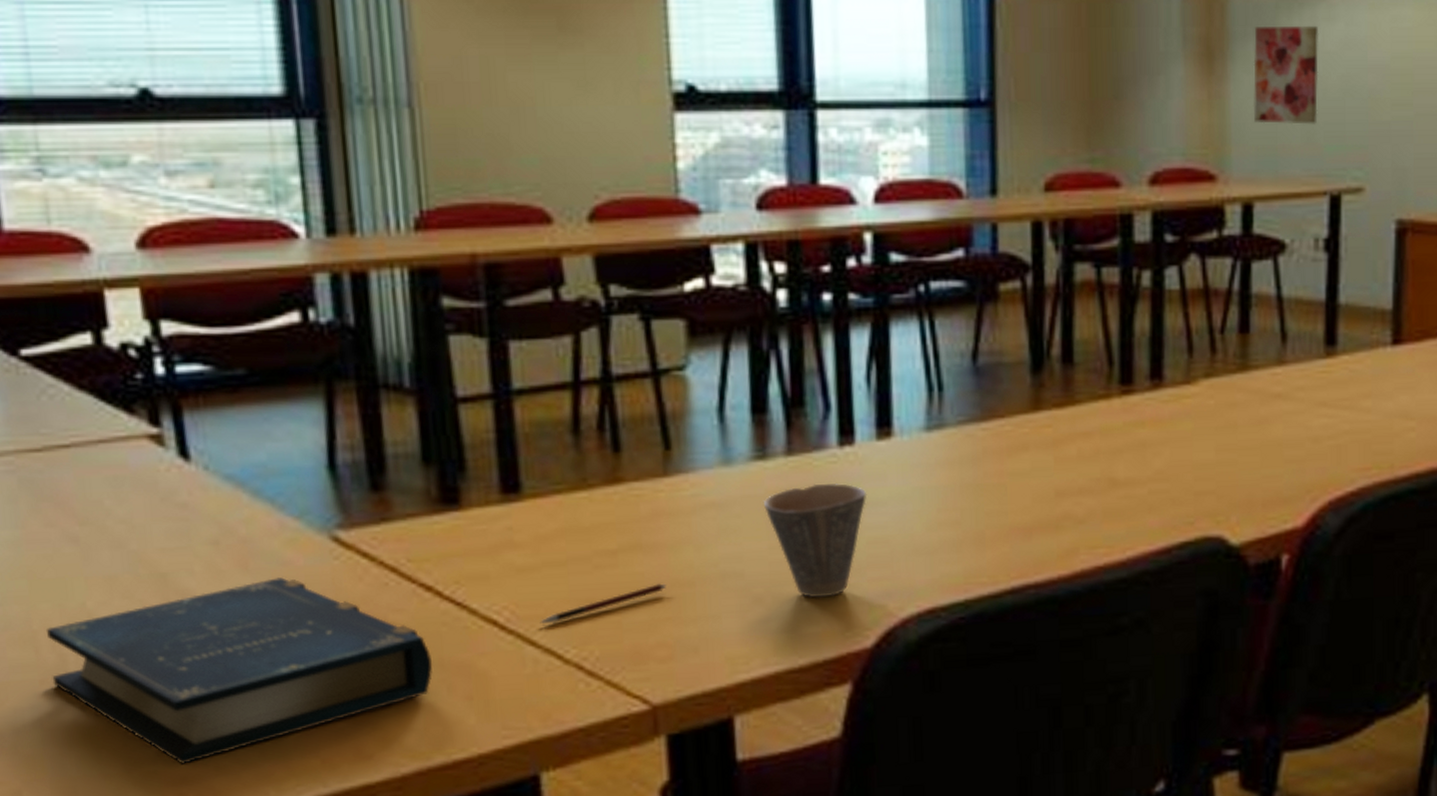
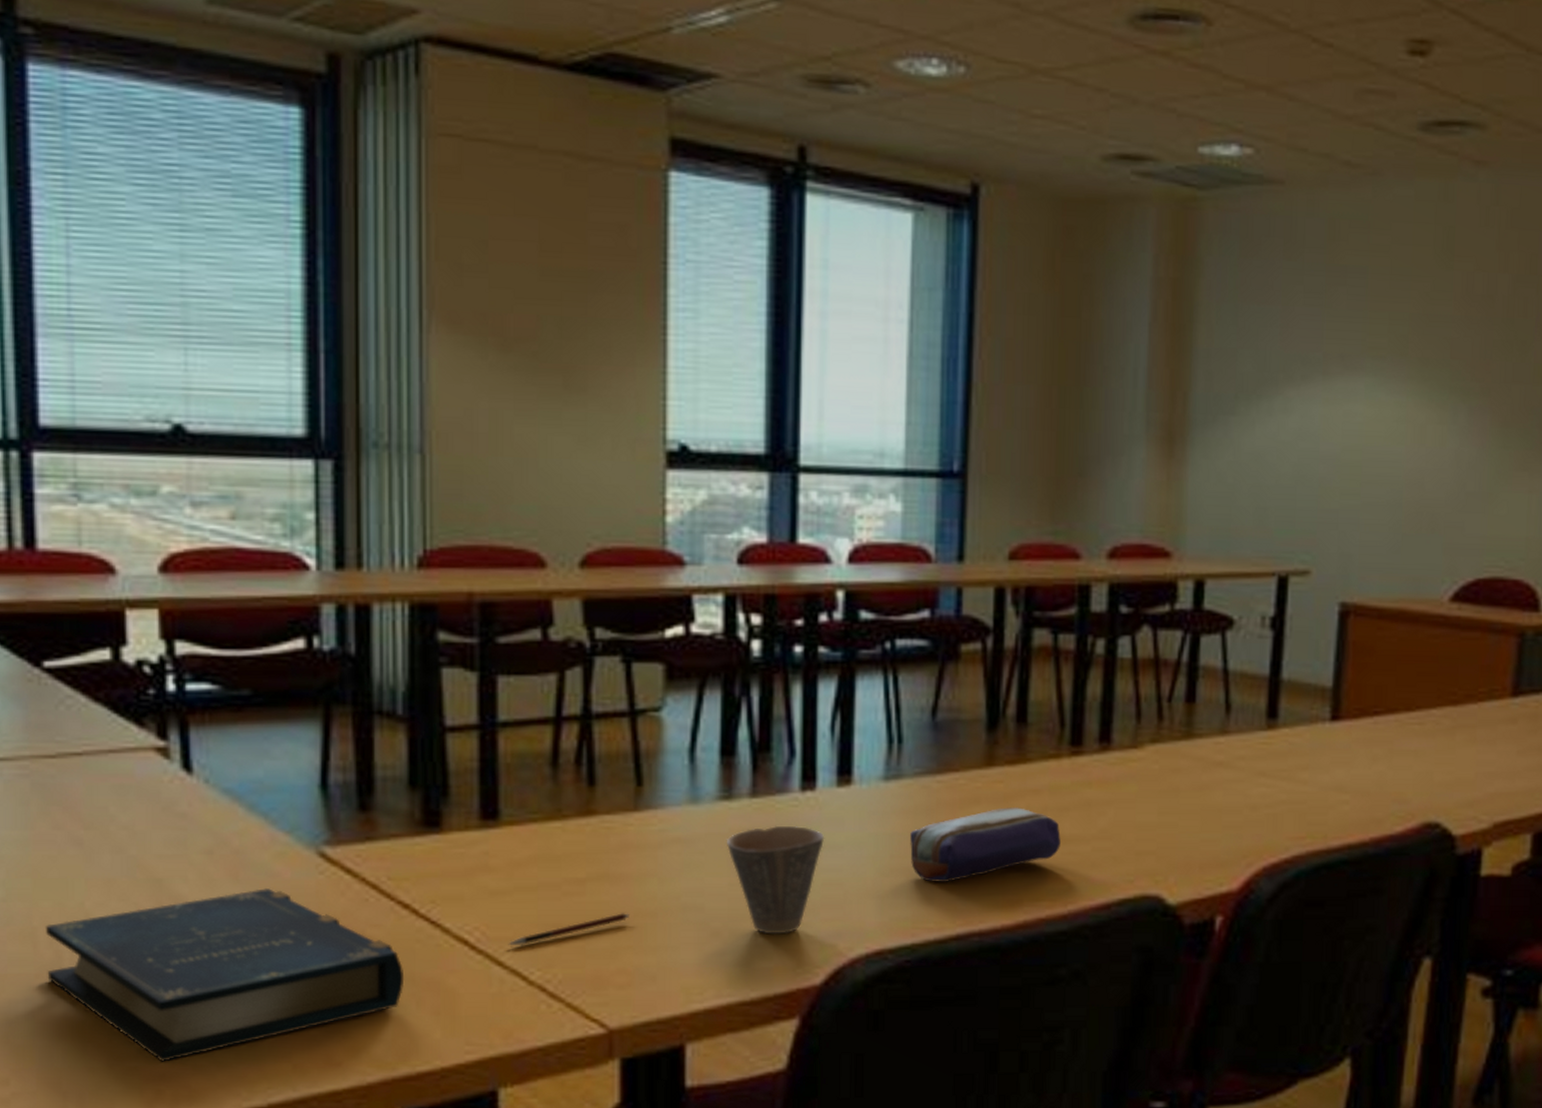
pencil case: none [957,452,1115,535] -> present [910,807,1061,882]
wall art: present [1253,25,1319,125] -> none [1209,415,1275,509]

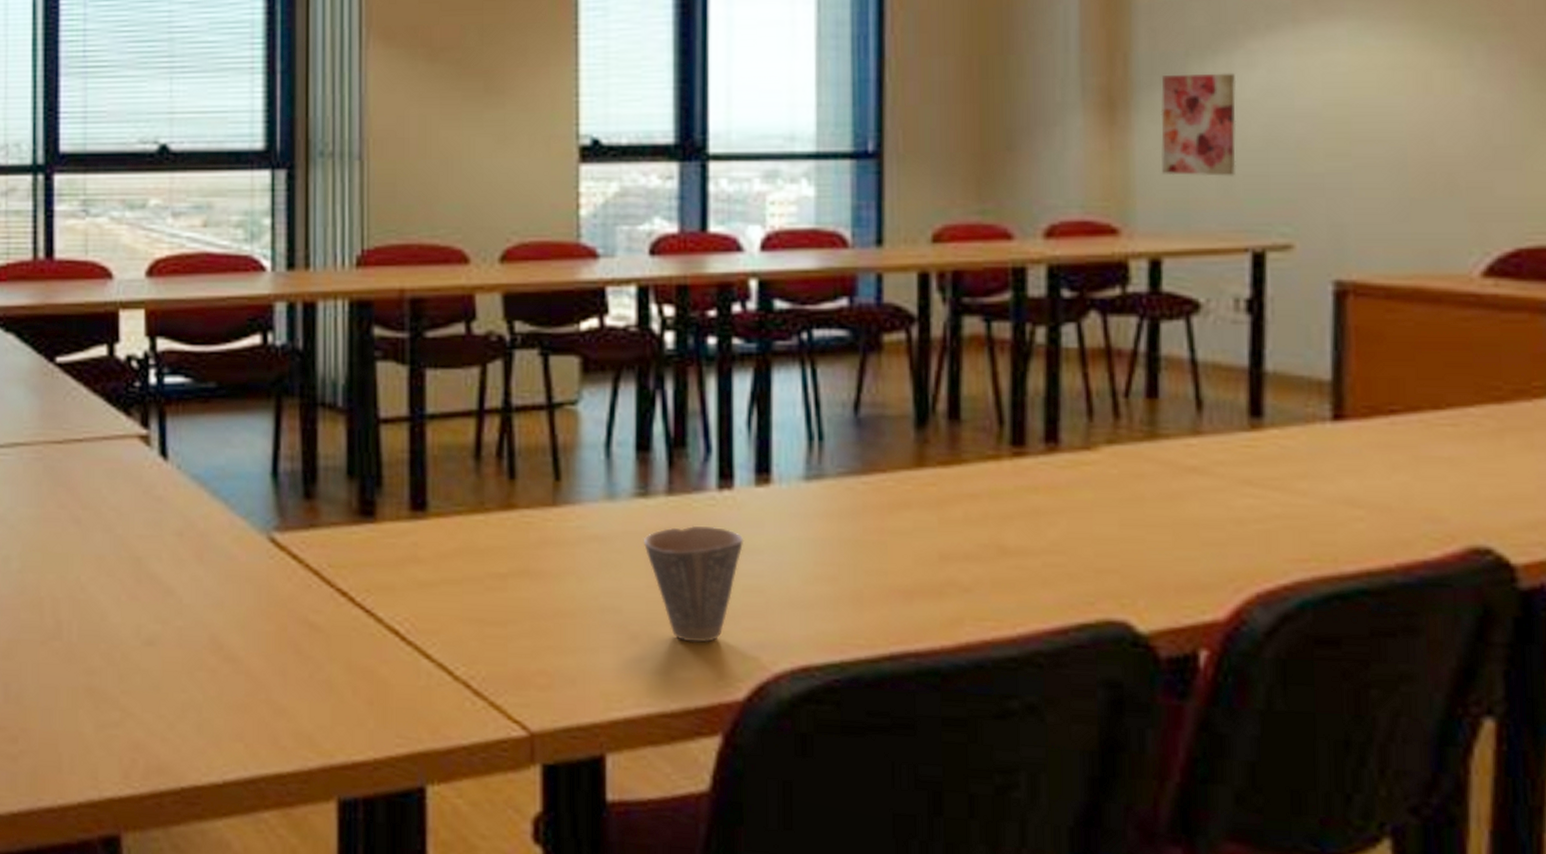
book: present [46,888,405,1062] -> none [50,570,342,732]
pen: present [508,913,629,946] -> none [435,611,549,640]
pencil case: present [910,807,1061,882] -> none [835,513,1005,595]
wall art: none [1209,415,1275,509] -> present [1160,73,1237,177]

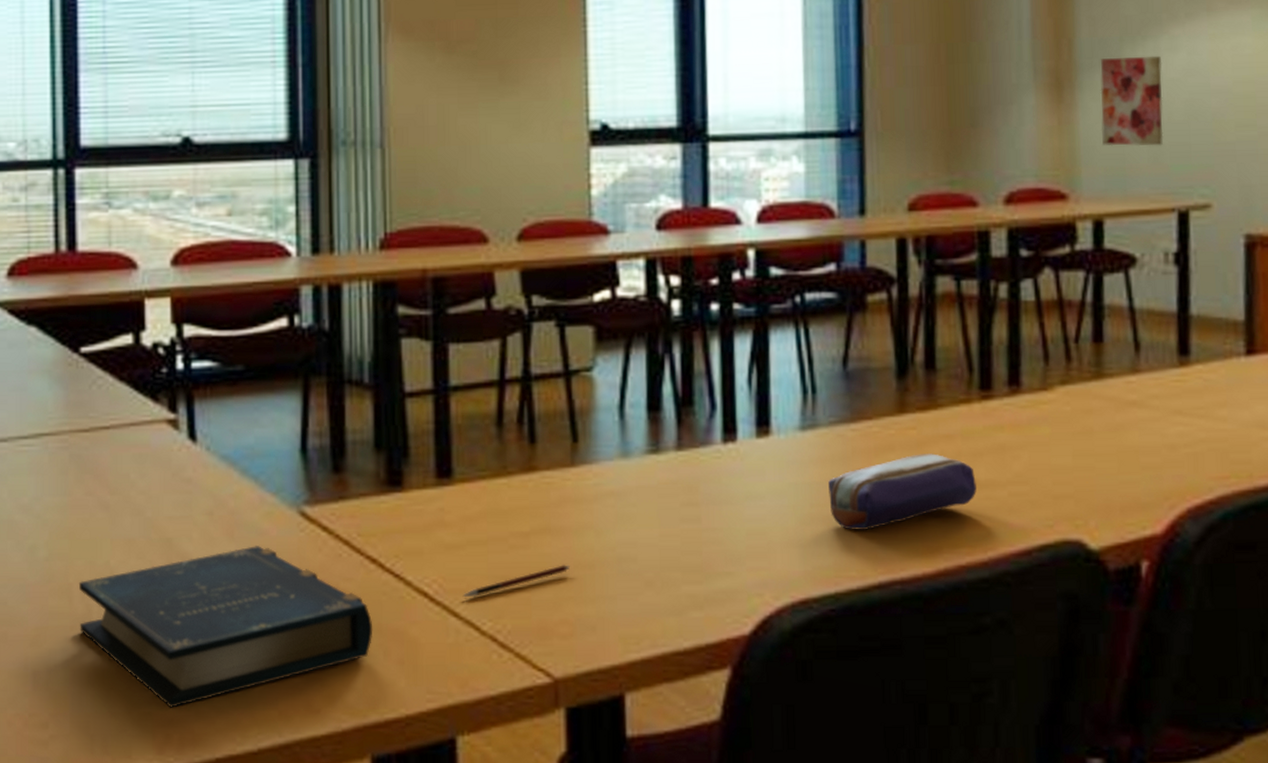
book: none [50,570,342,732] -> present [79,546,373,708]
pen: none [435,611,549,640] -> present [462,565,570,598]
cup: present [644,525,744,643] -> none [656,477,747,585]
pencil case: none [835,513,1005,595] -> present [828,453,977,530]

